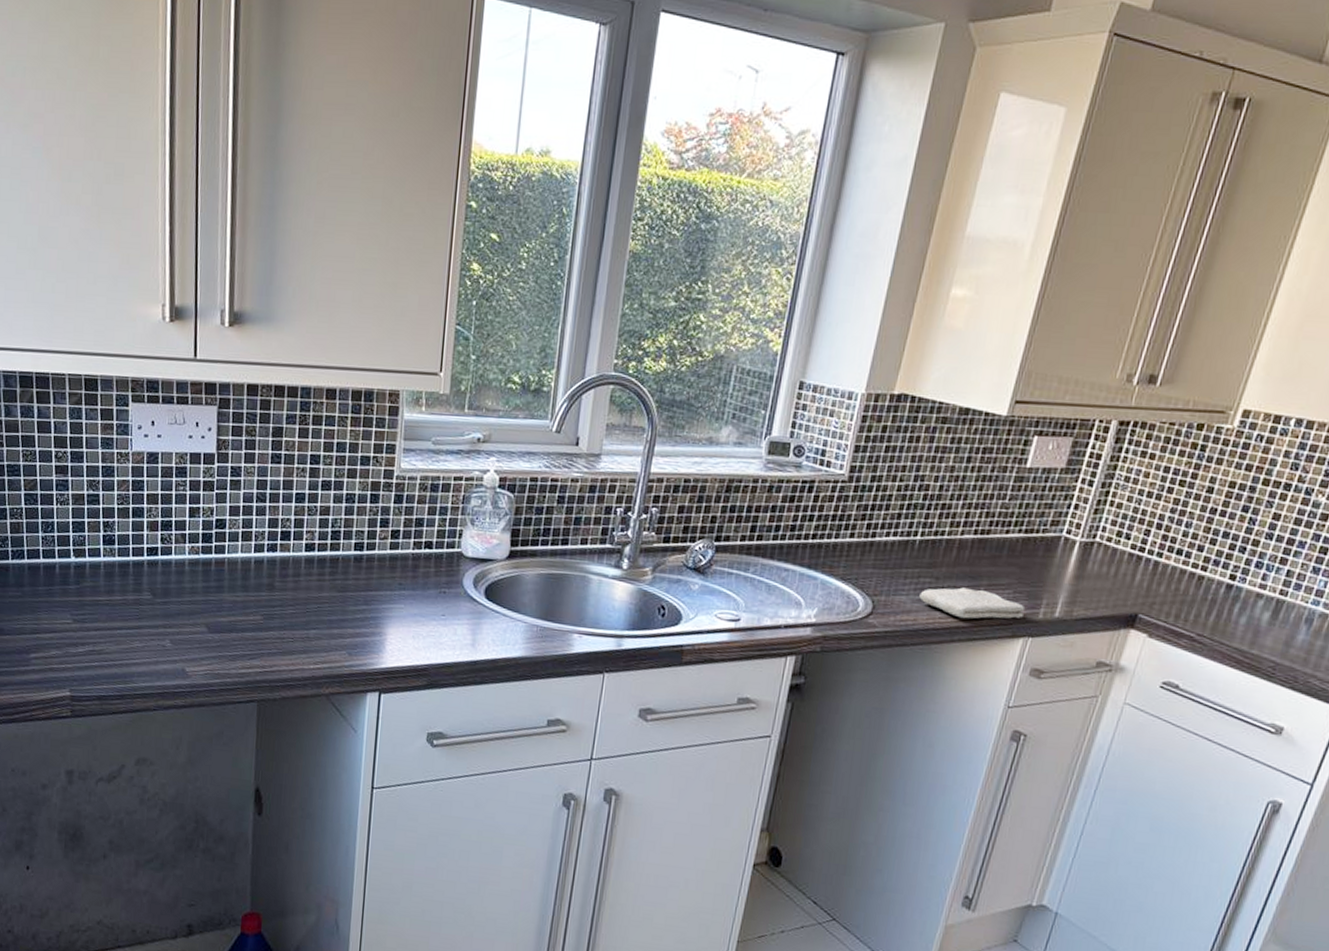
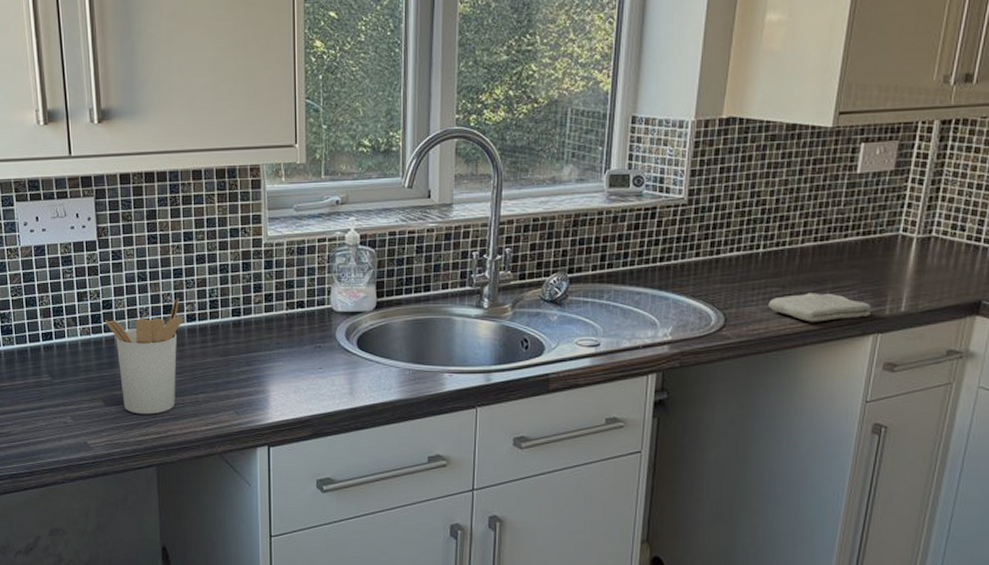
utensil holder: none [216,524,302,647] -> present [104,298,184,415]

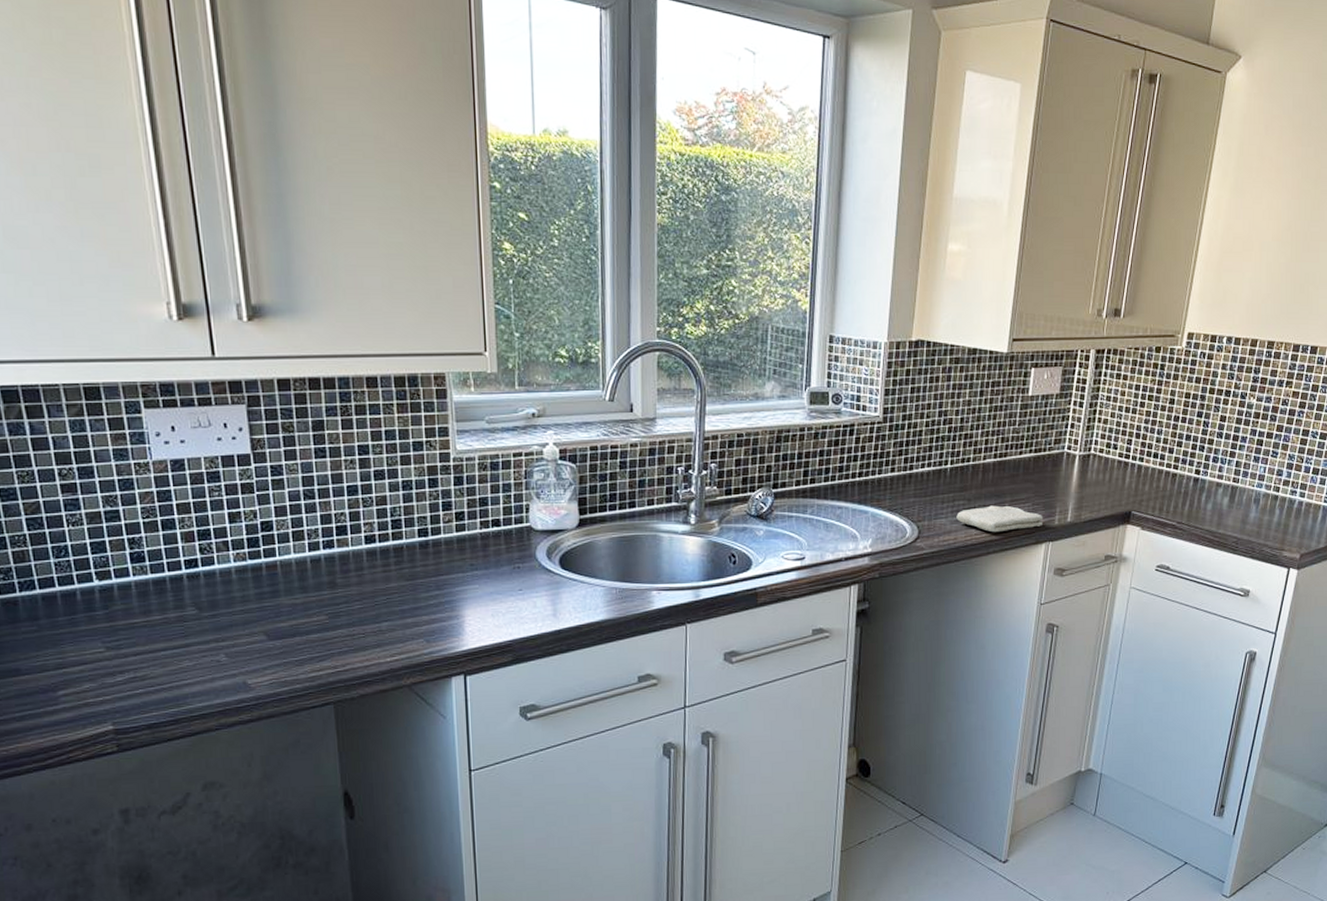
utensil holder: present [104,298,184,415] -> none [264,517,361,648]

